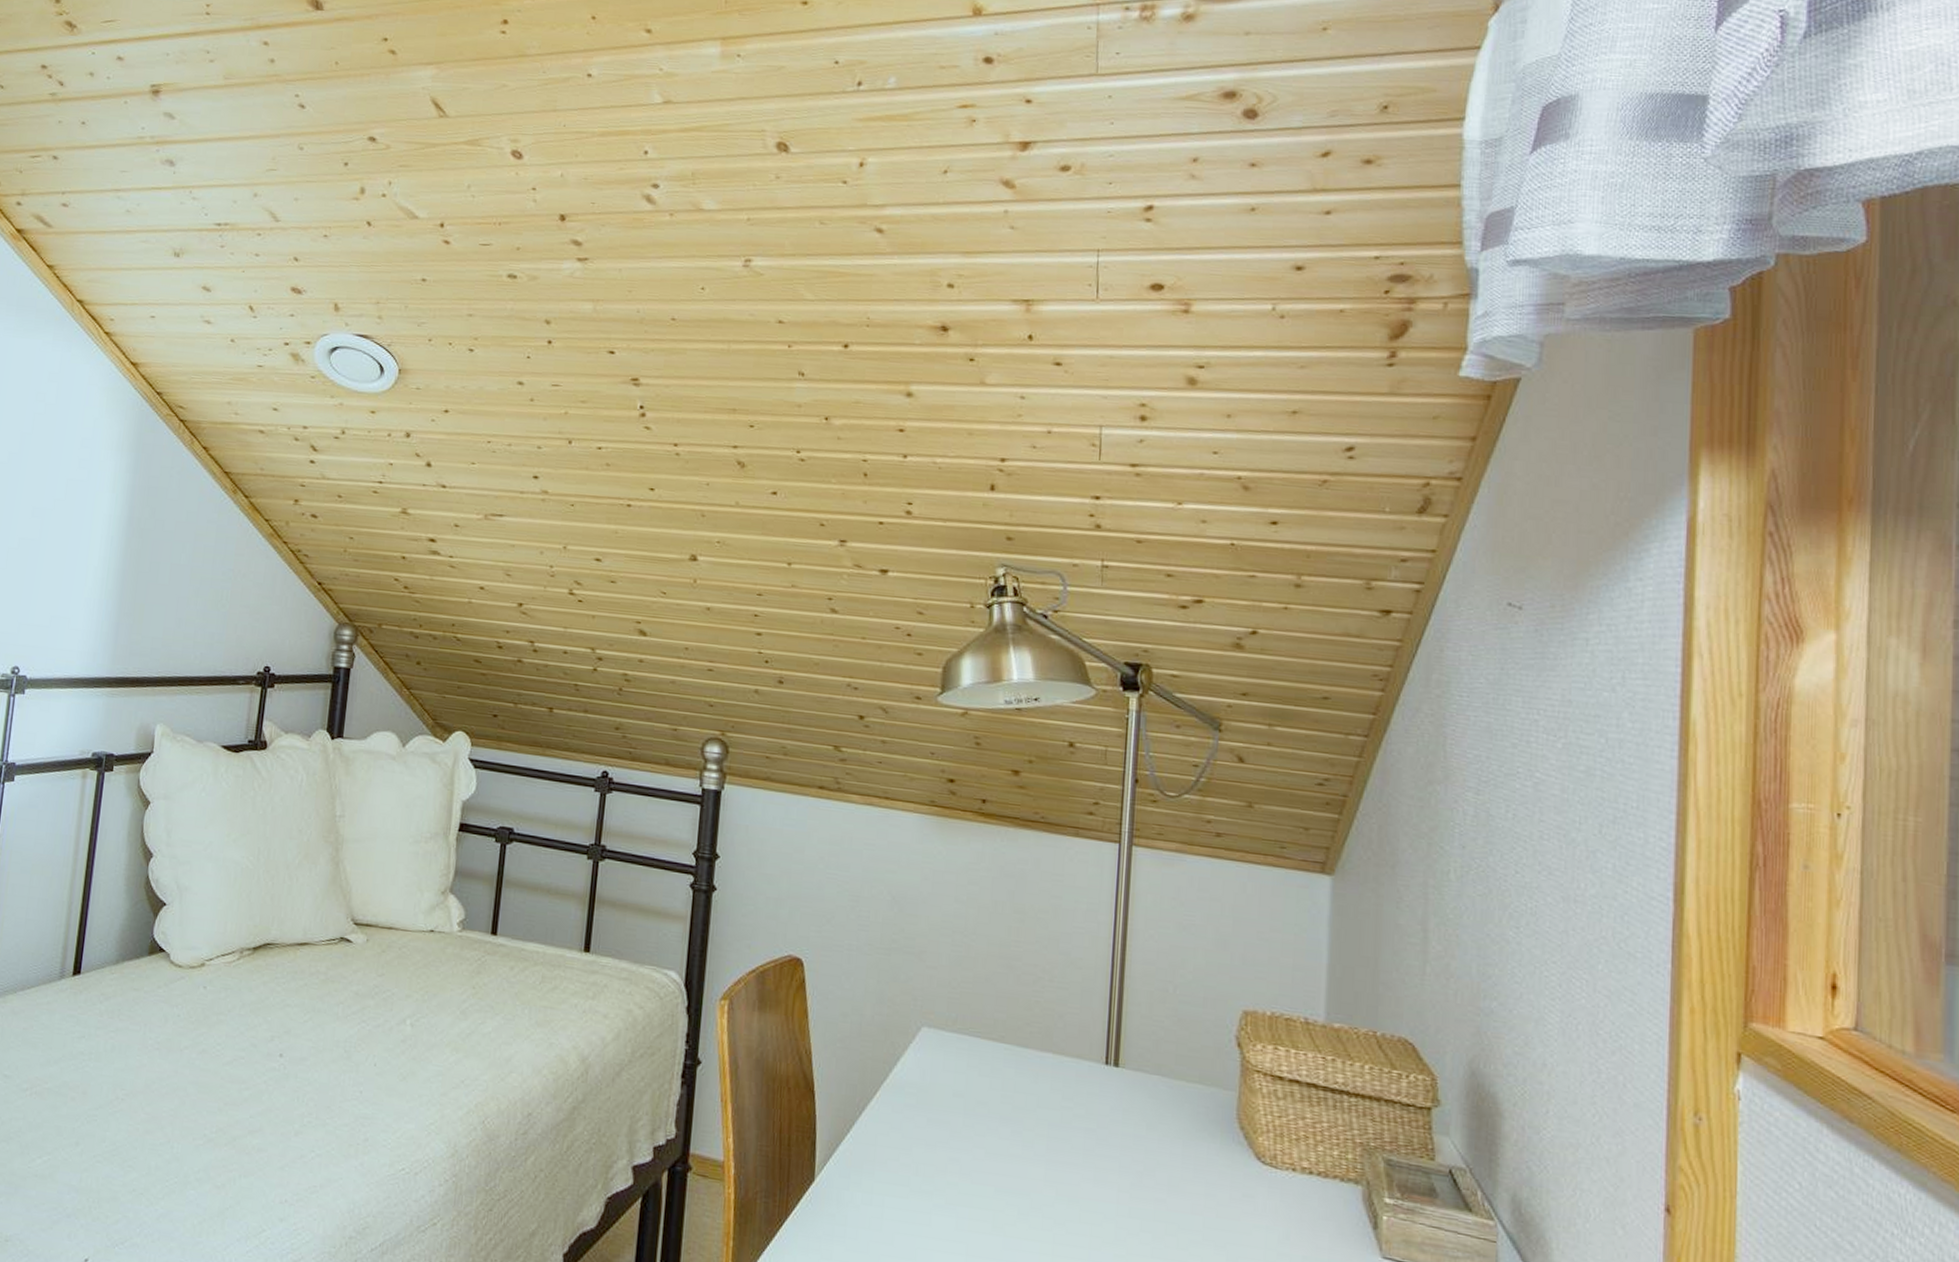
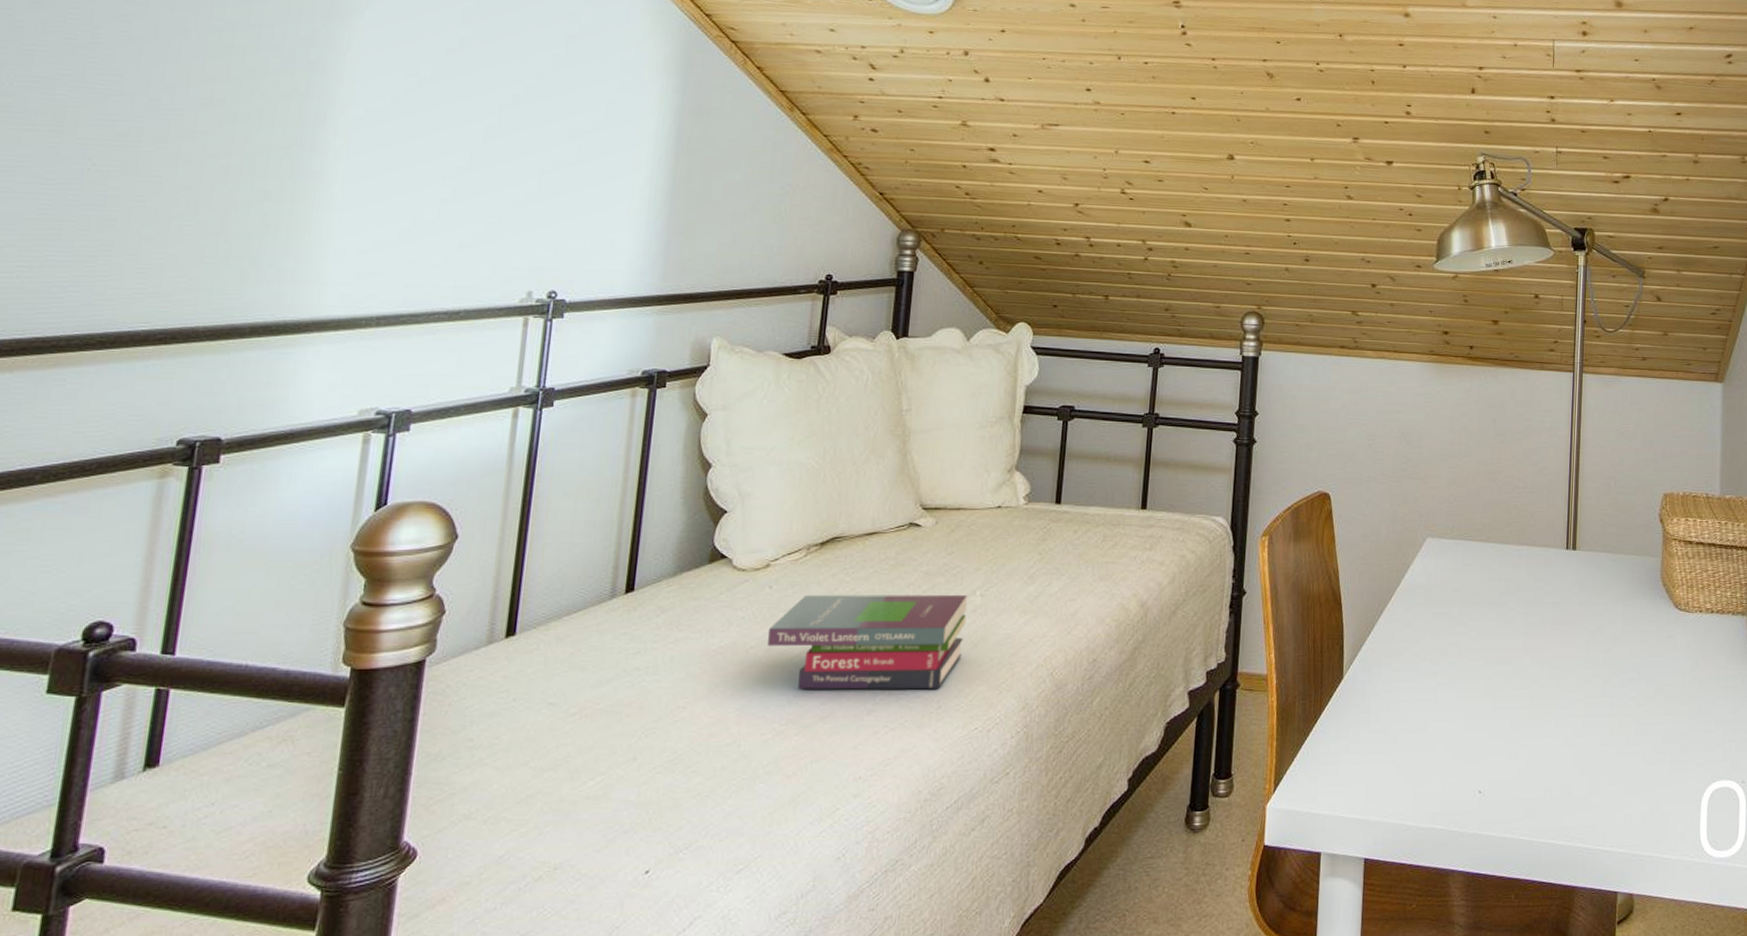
books: none [200,1001,398,1120] -> present [767,594,968,690]

